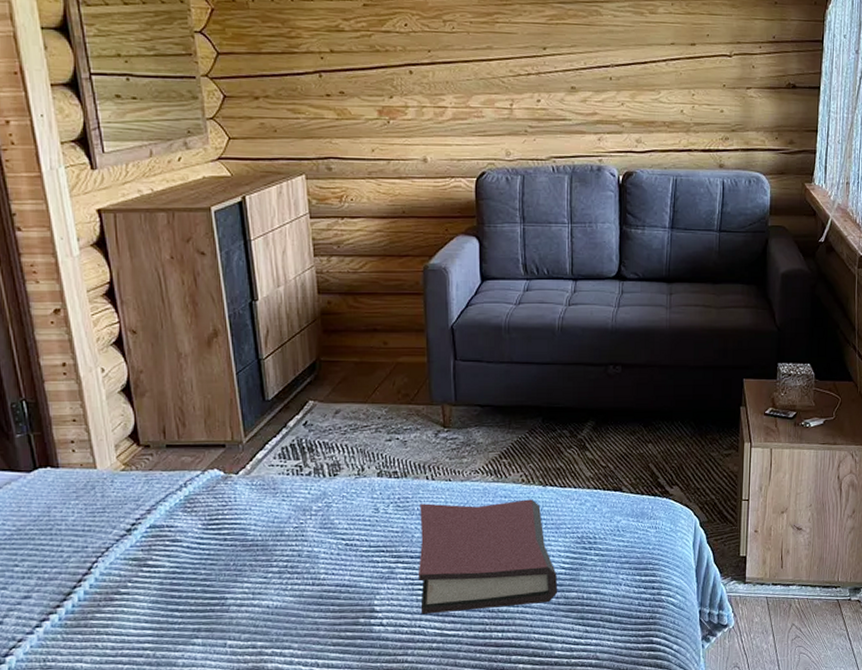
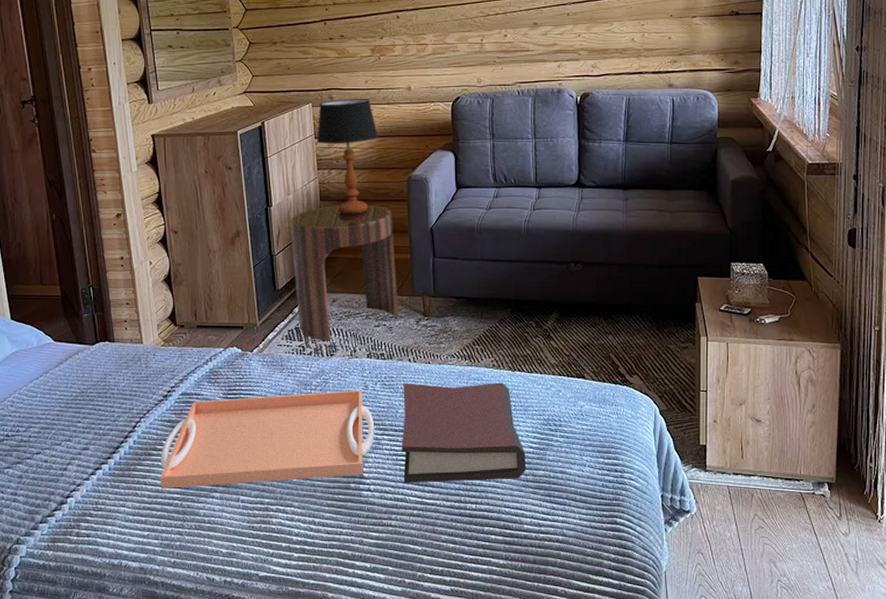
serving tray: none [125,514,388,638] -> present [160,390,375,489]
side table: none [281,298,415,459] -> present [290,204,399,341]
table lamp: none [312,170,389,311] -> present [317,99,379,215]

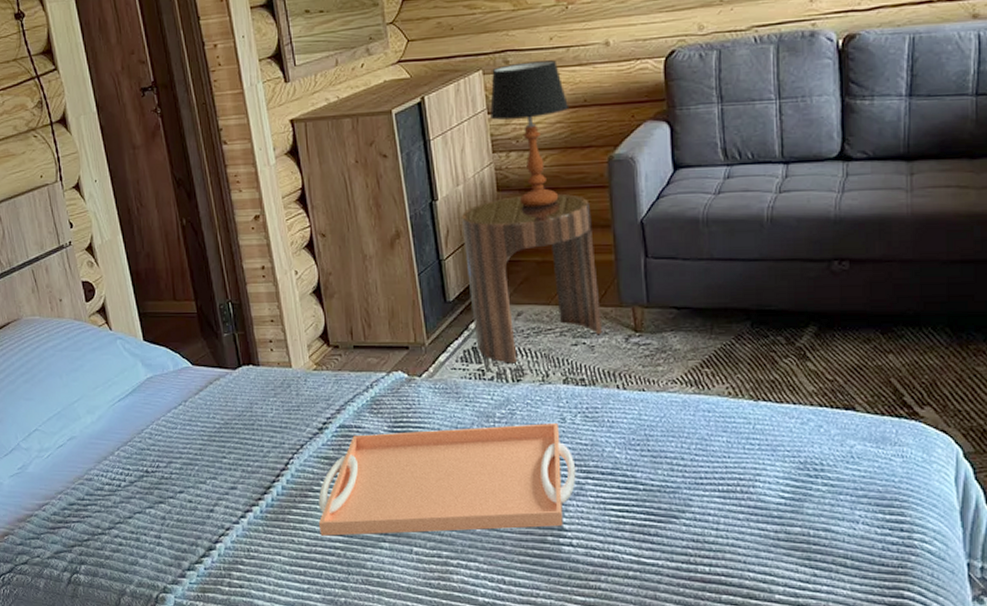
hardback book: present [402,382,527,483] -> none [610,415,777,538]

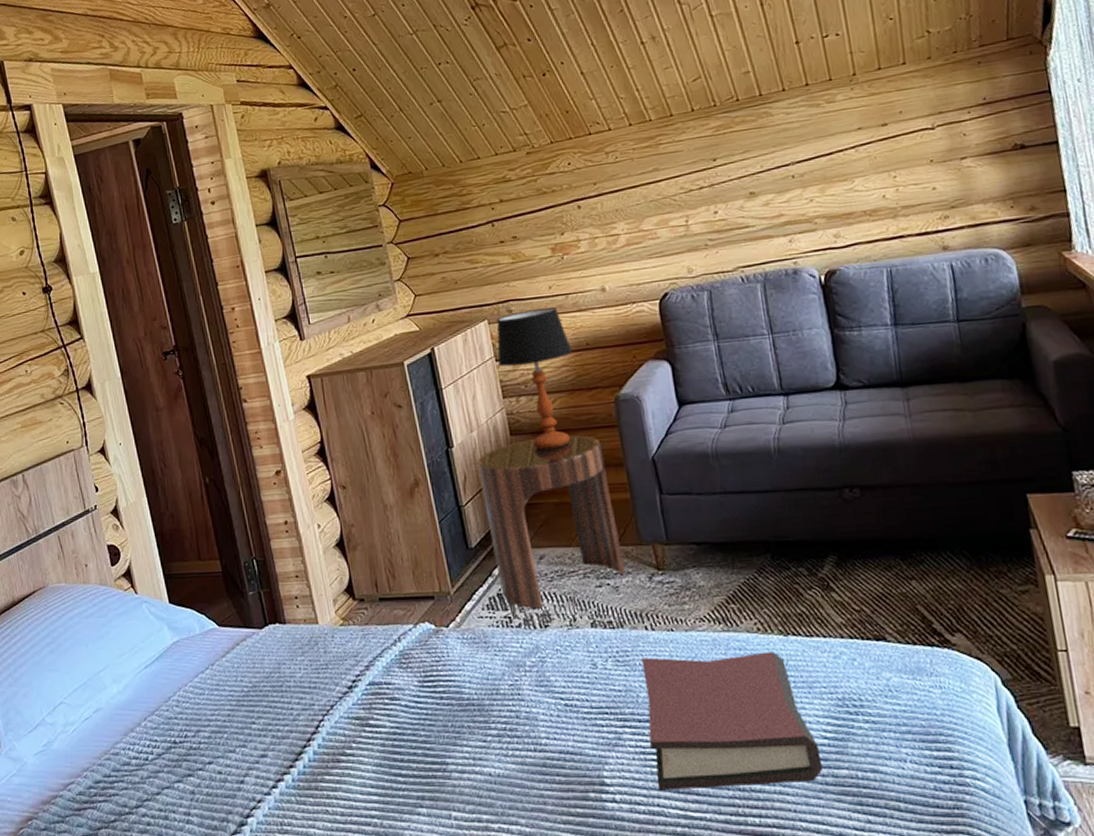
serving tray: present [318,423,576,536] -> none [351,670,613,804]
hardback book: none [610,415,777,538] -> present [641,651,824,791]

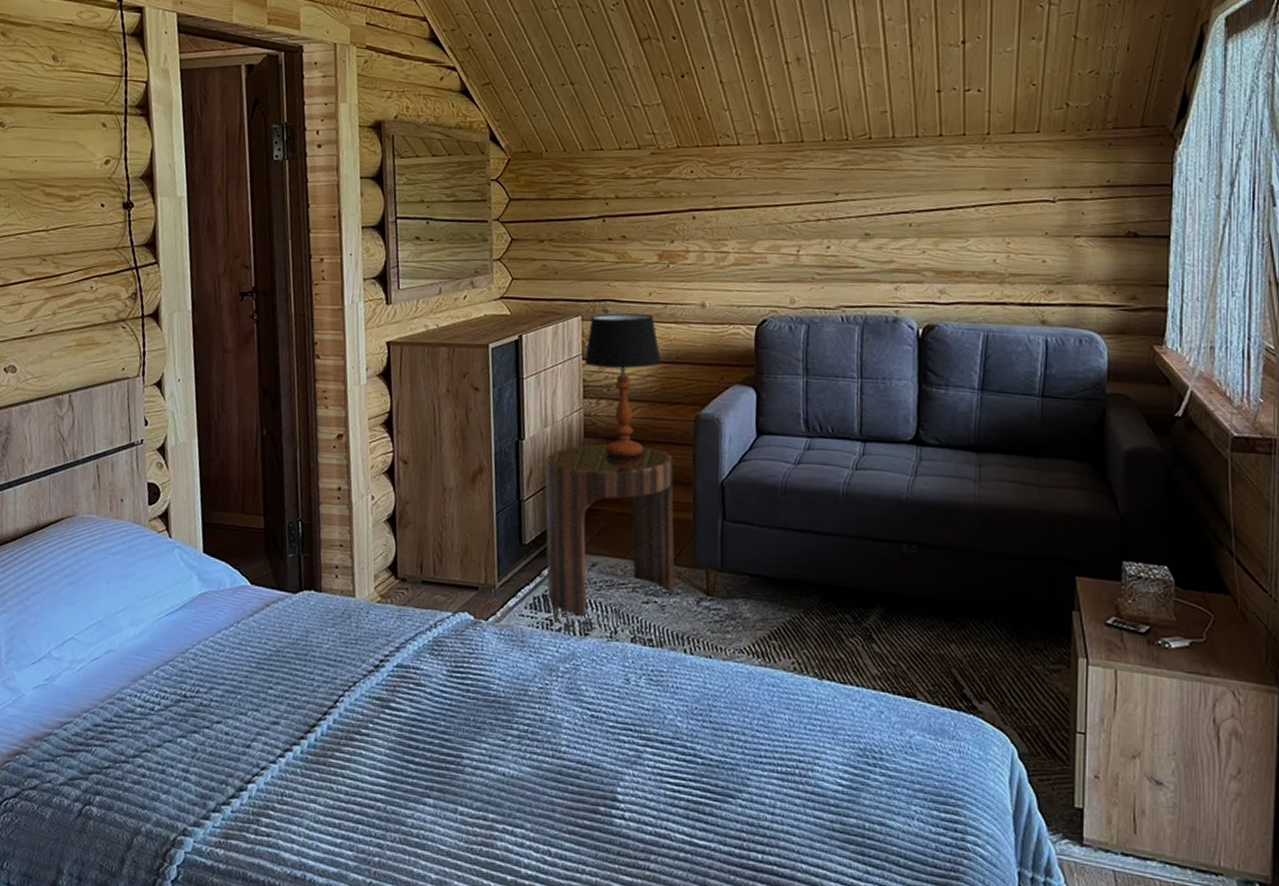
hardback book: present [641,651,824,791] -> none [668,680,833,826]

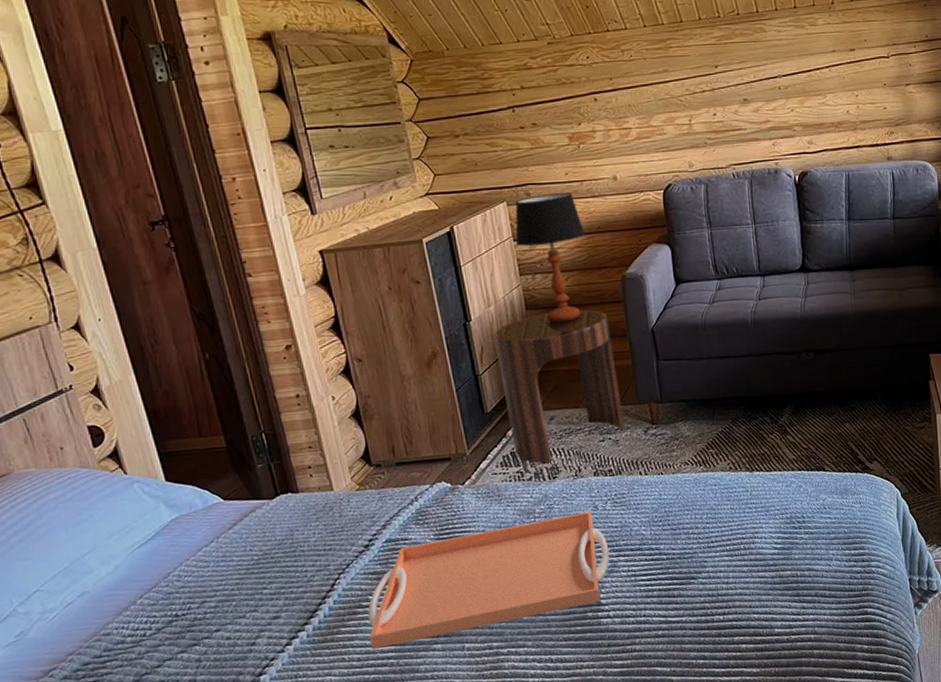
serving tray: none [361,677,636,797] -> present [368,512,610,649]

